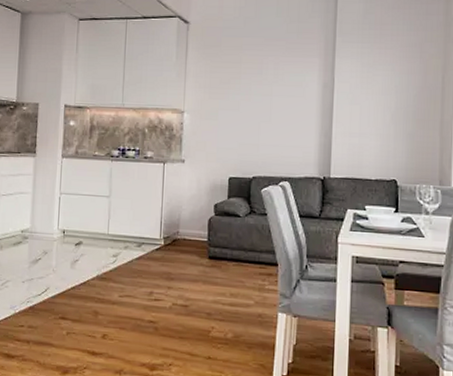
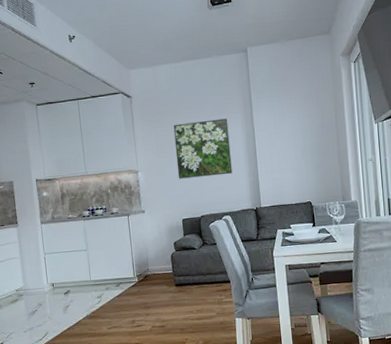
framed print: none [231,61,302,131] -> present [173,118,233,179]

